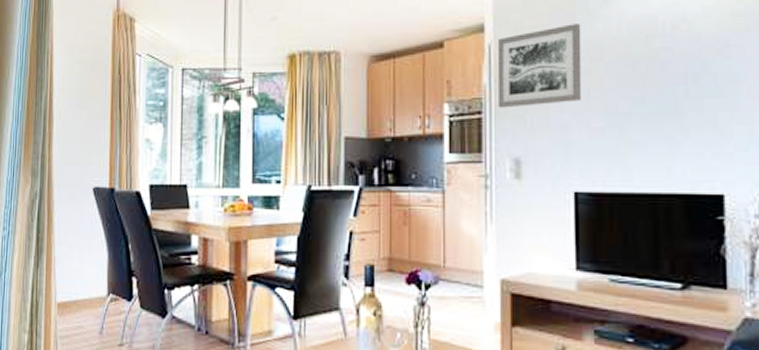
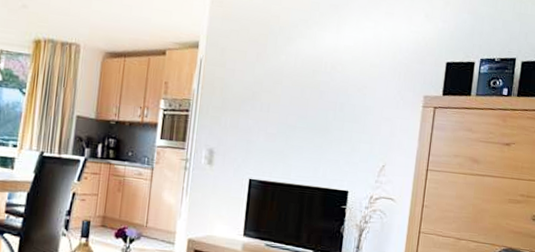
wall art: present [497,24,582,108] -> none [201,53,270,112]

